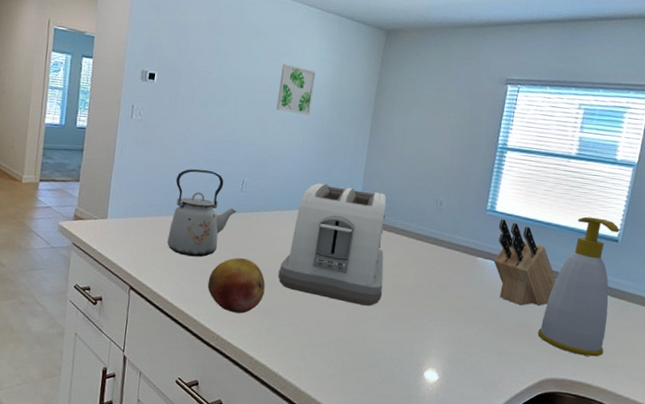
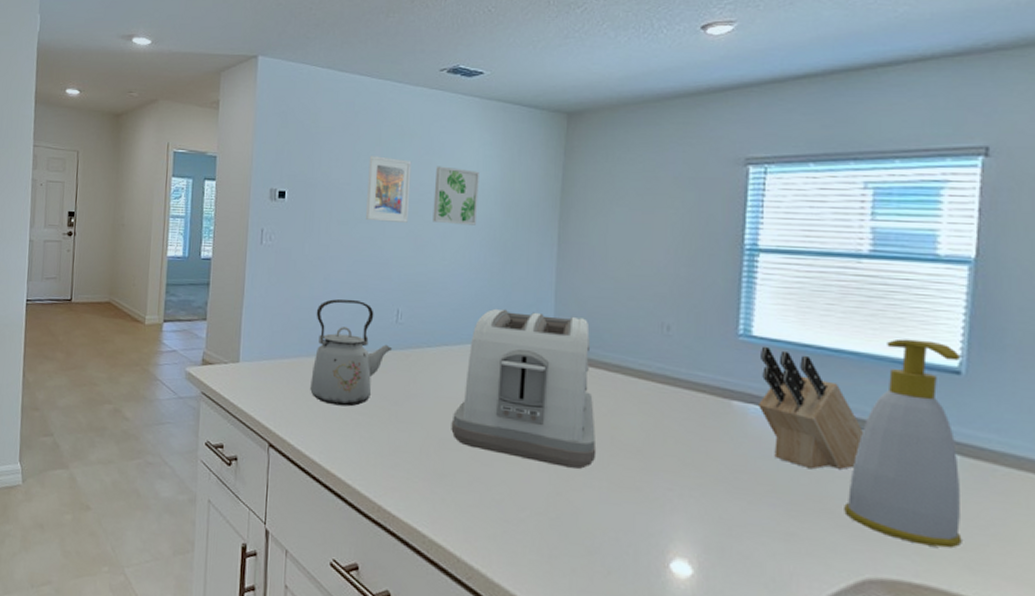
fruit: present [207,257,266,314] -> none [362,406,435,478]
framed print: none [222,50,263,109] -> present [366,156,412,223]

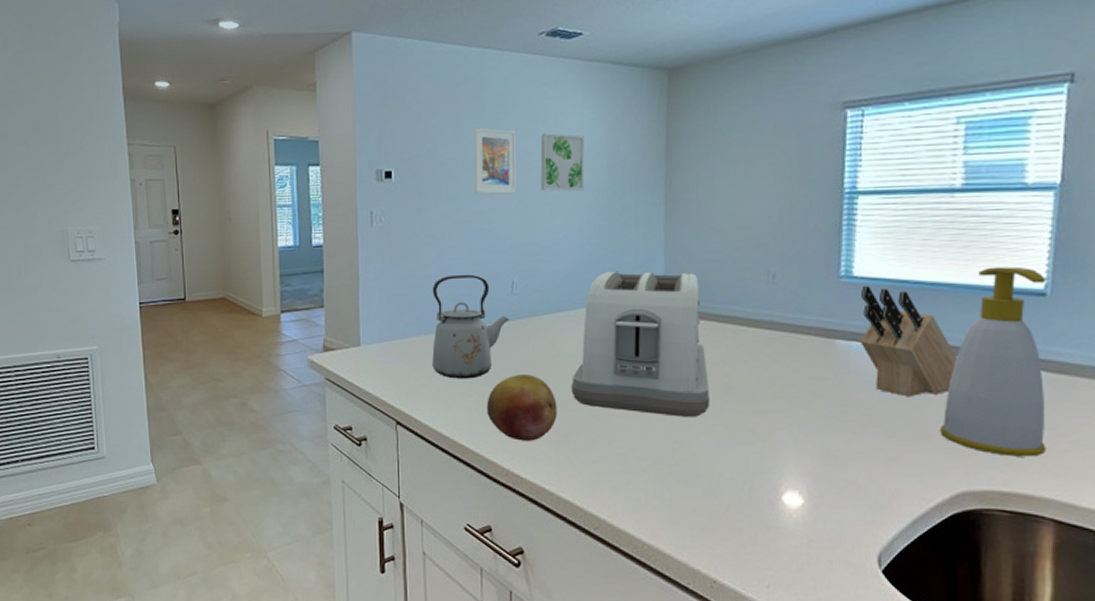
fruit: none [362,406,435,478] -> present [486,375,557,441]

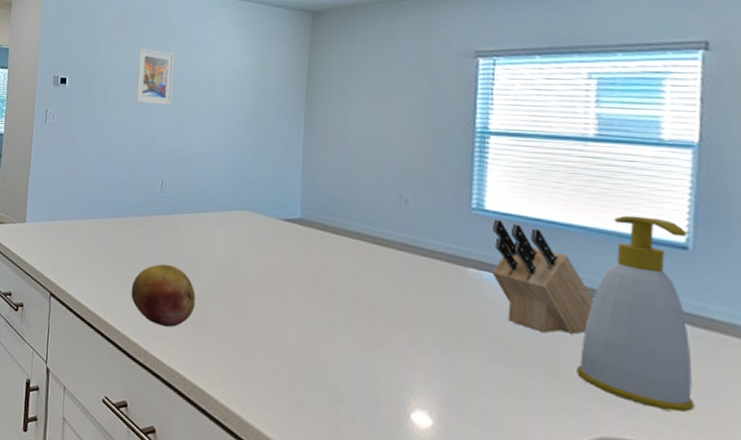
kettle: present [432,274,510,379] -> none [86,170,158,263]
wall art: present [540,133,585,191] -> none [193,57,234,108]
toaster: present [571,271,710,417] -> none [209,180,341,325]

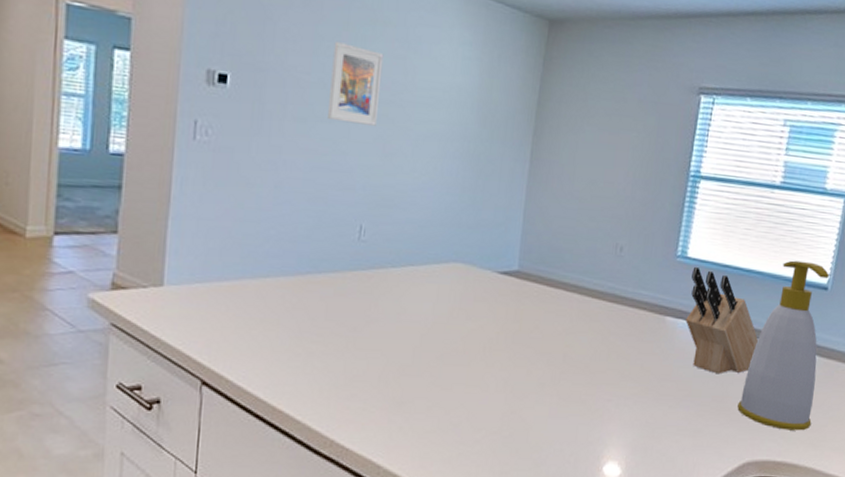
fruit: present [131,264,195,327] -> none [315,333,396,408]

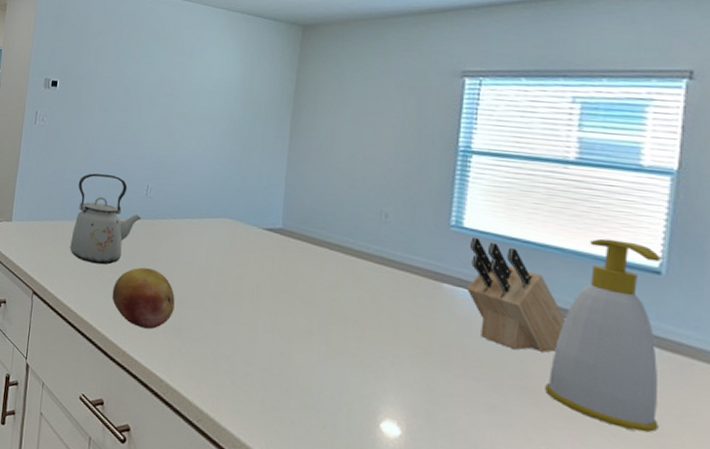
kettle: none [255,211,354,335] -> present [70,173,142,265]
fruit: none [315,333,396,408] -> present [112,267,175,329]
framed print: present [328,42,384,126] -> none [124,55,166,112]

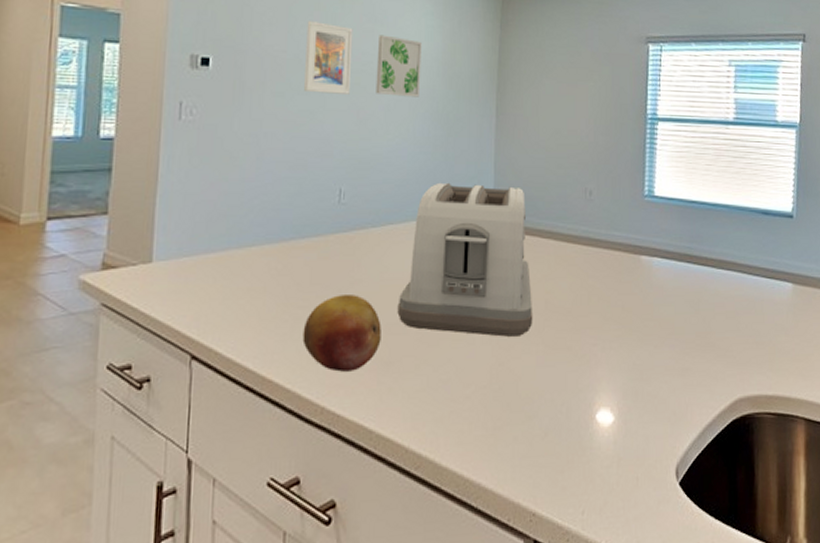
kettle: present [70,173,142,265] -> none [241,180,336,301]
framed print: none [124,55,166,112] -> present [304,21,353,94]
wall art: none [181,66,223,118] -> present [376,34,422,97]
toaster: none [189,189,317,333] -> present [397,182,533,337]
knife block: present [467,237,567,352] -> none [660,204,734,310]
soap bottle: present [545,238,662,433] -> none [722,191,797,362]

